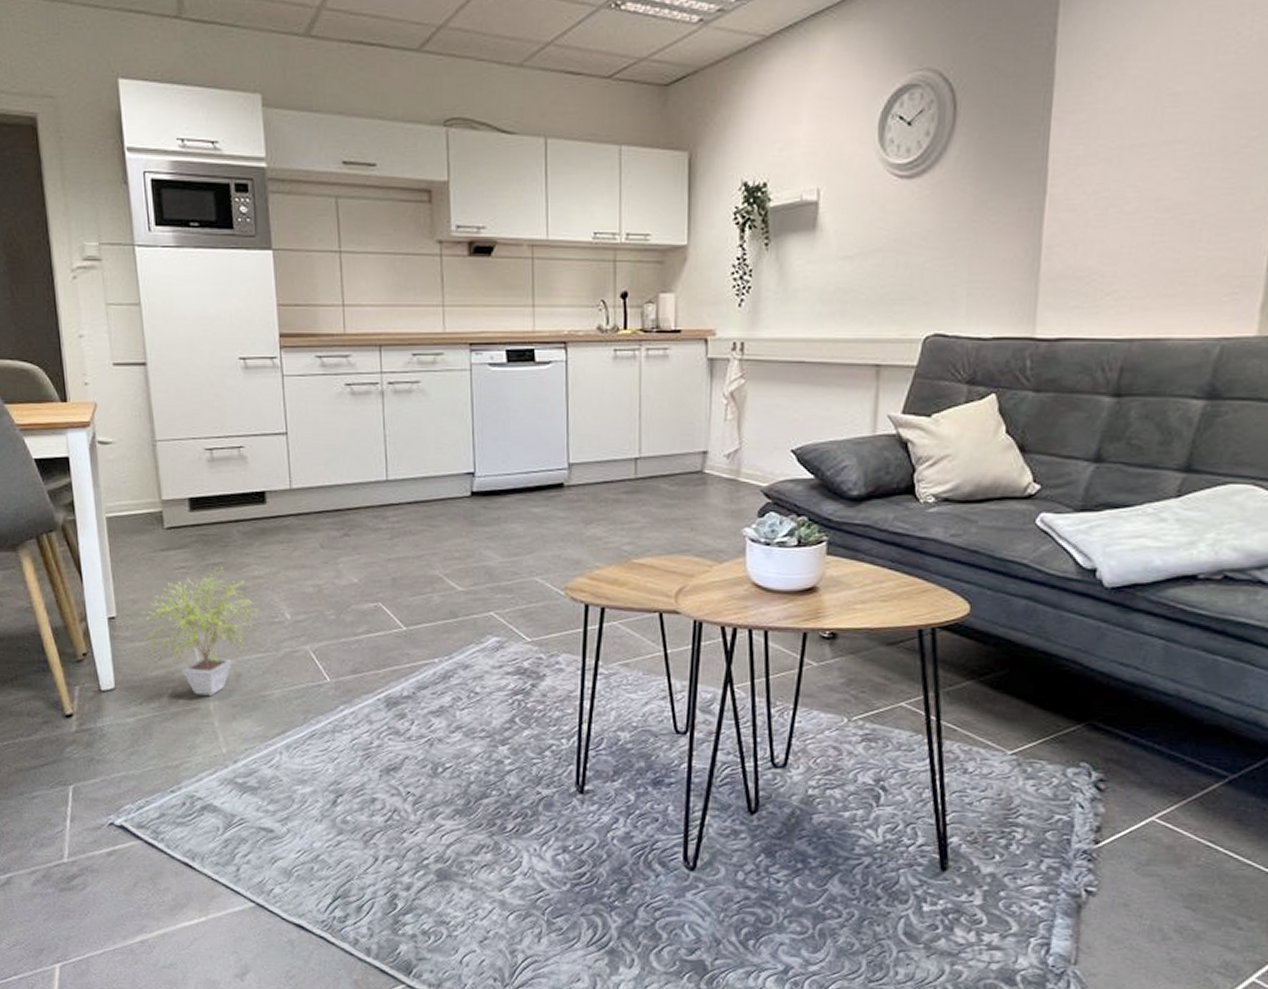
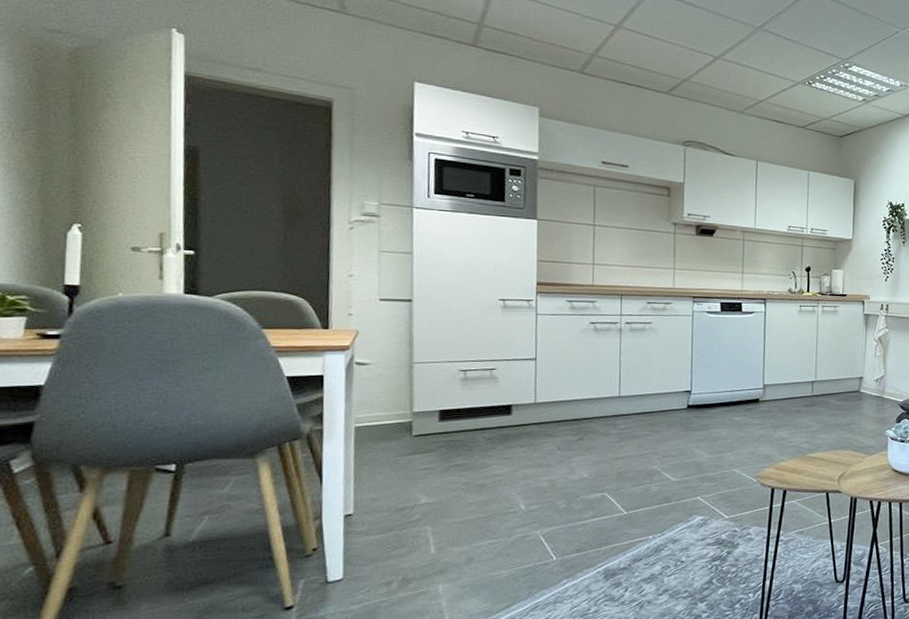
potted plant: present [143,567,259,696] -> none [379,468,496,580]

